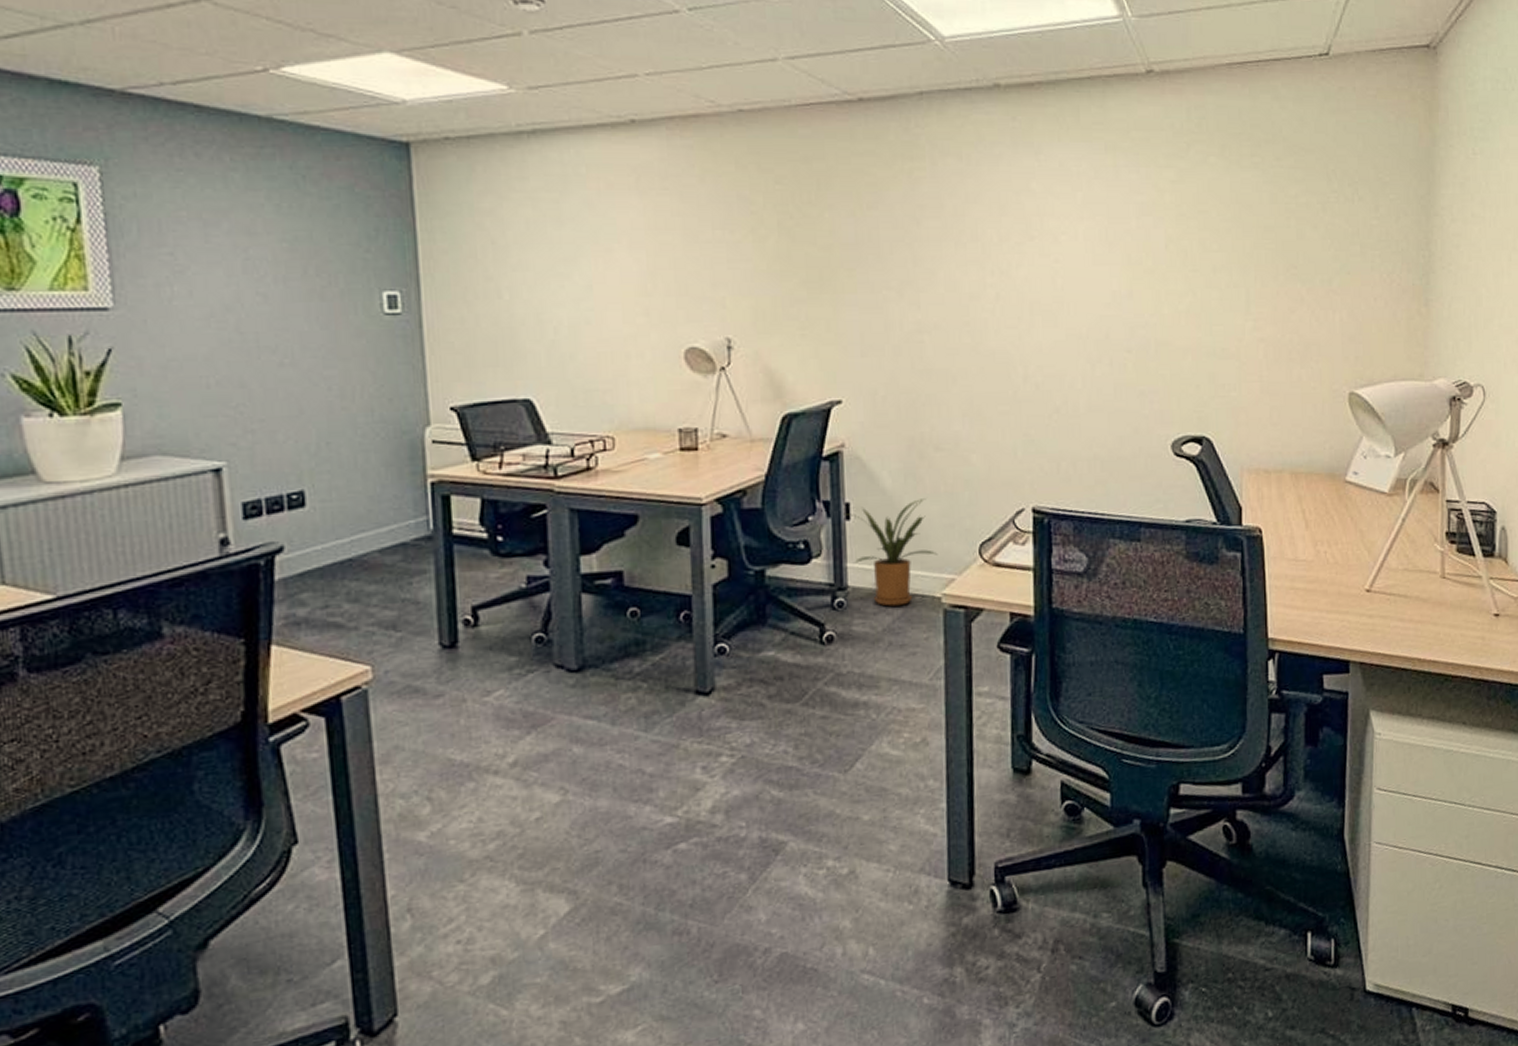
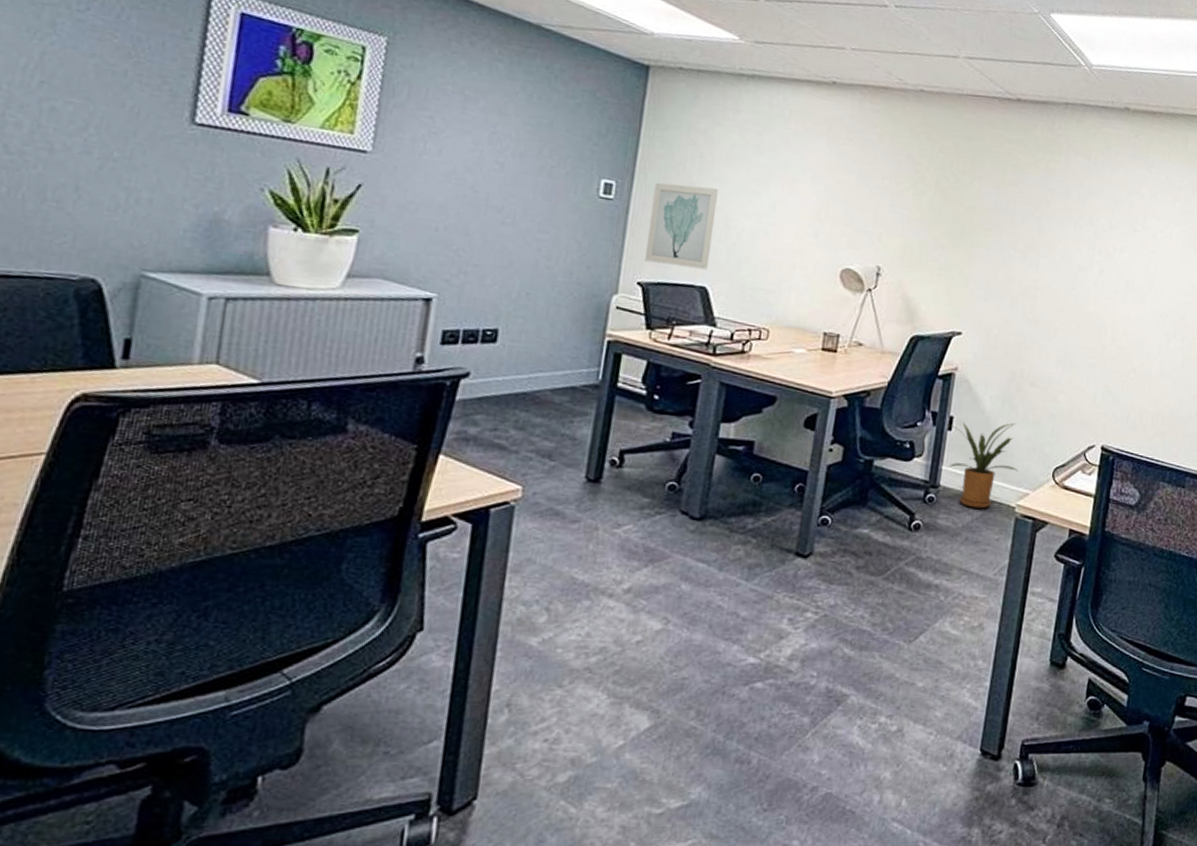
wall art: none [445,279,528,381] -> present [645,182,719,270]

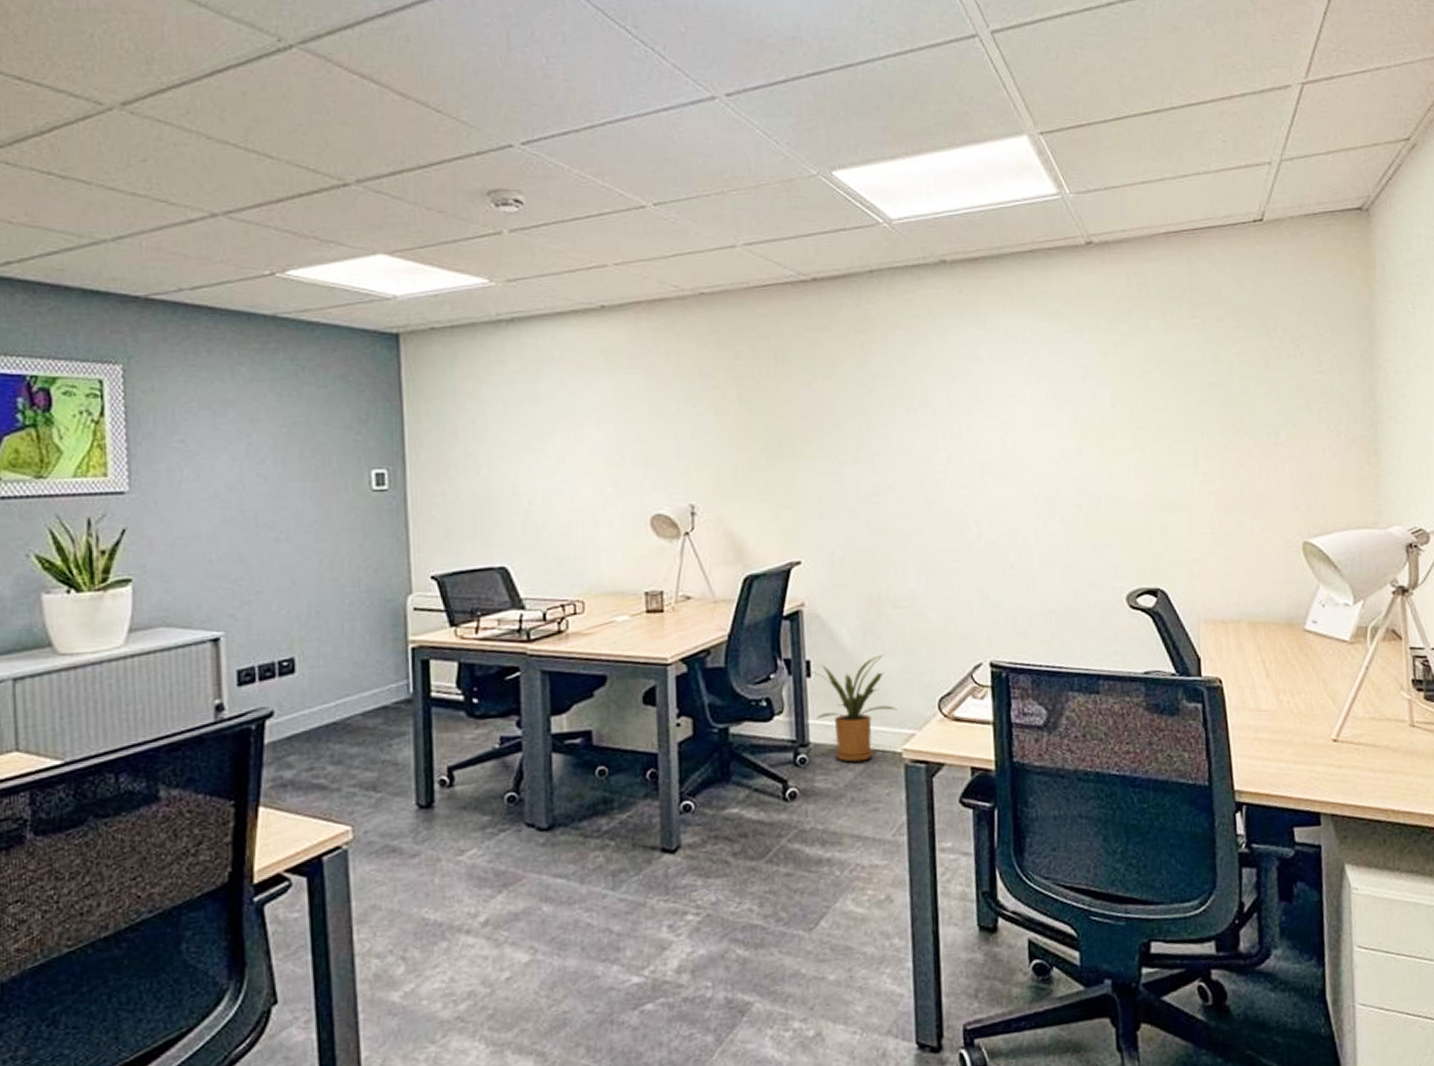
wall art: present [645,182,719,270] -> none [429,454,504,551]

